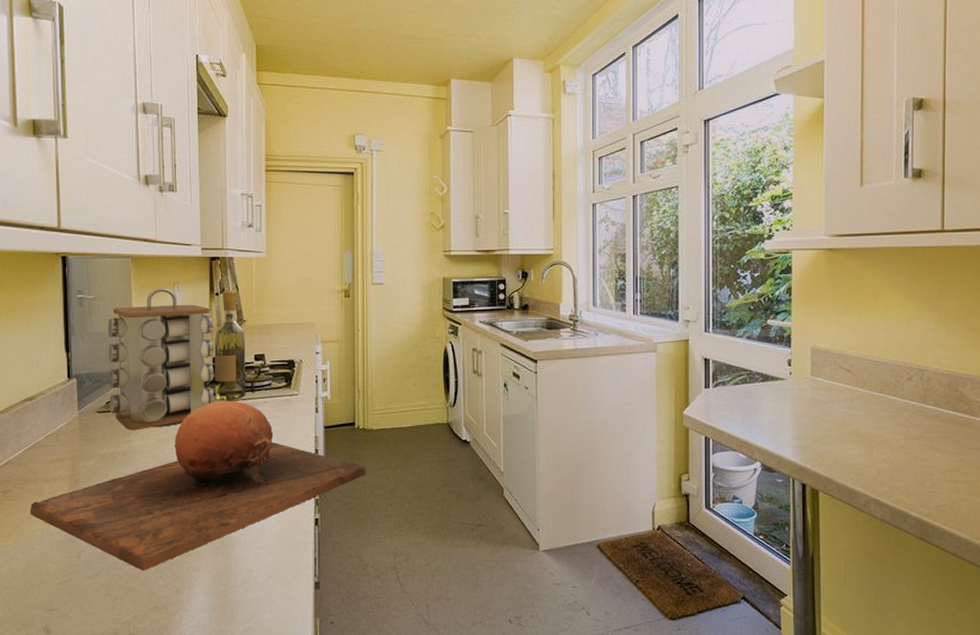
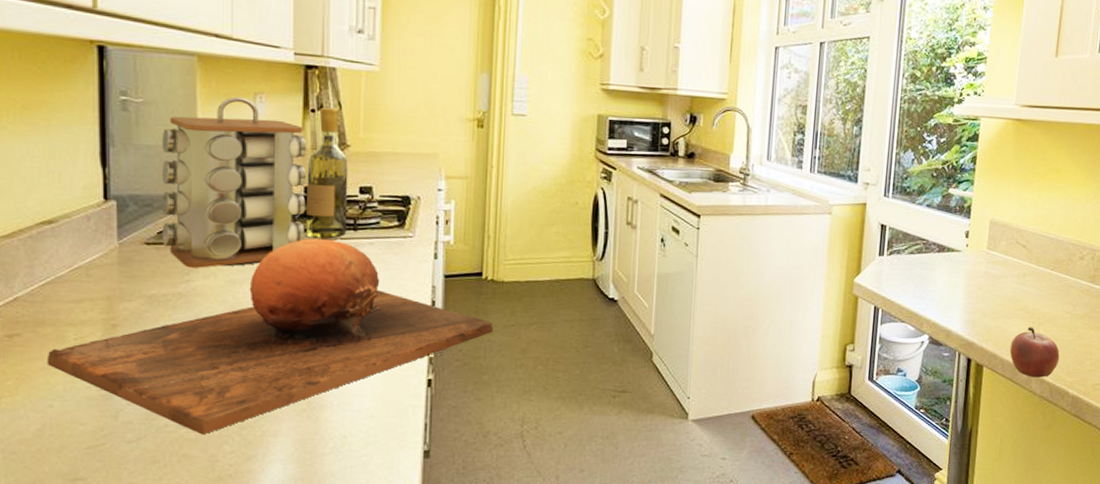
fruit: none [844,450,897,501] -> present [1009,327,1060,378]

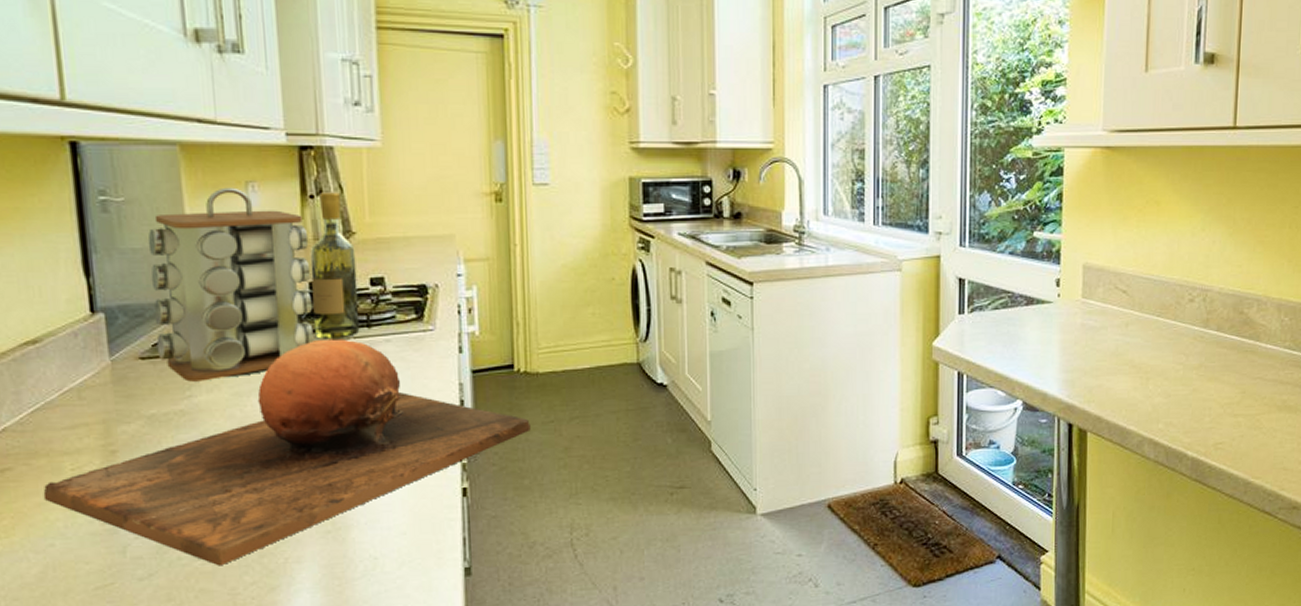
fruit: present [1009,327,1060,378] -> none [1116,383,1174,440]

